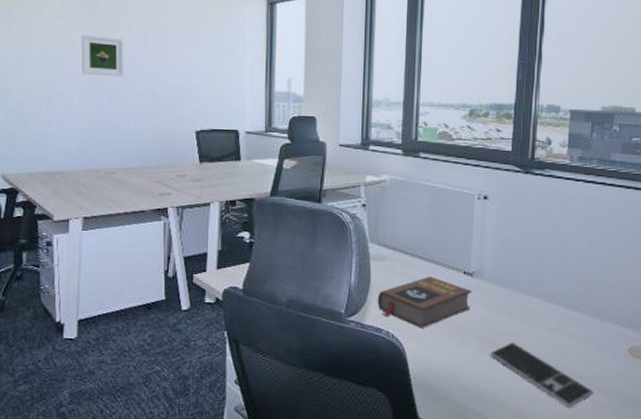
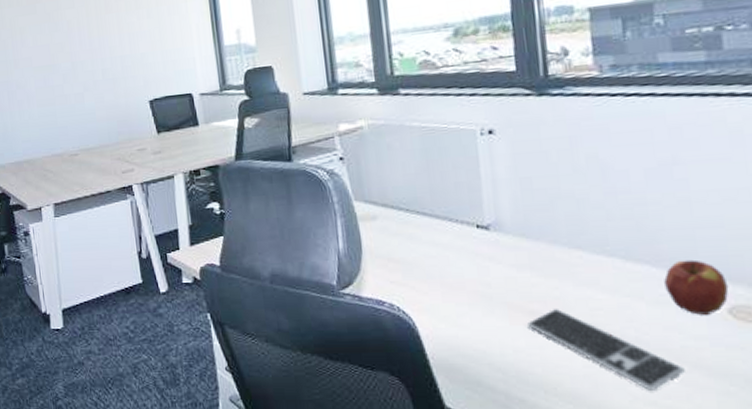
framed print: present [81,34,125,77] -> none [29,17,74,60]
book: present [377,276,472,328] -> none [373,234,493,298]
apple: none [590,310,631,352] -> present [664,259,729,315]

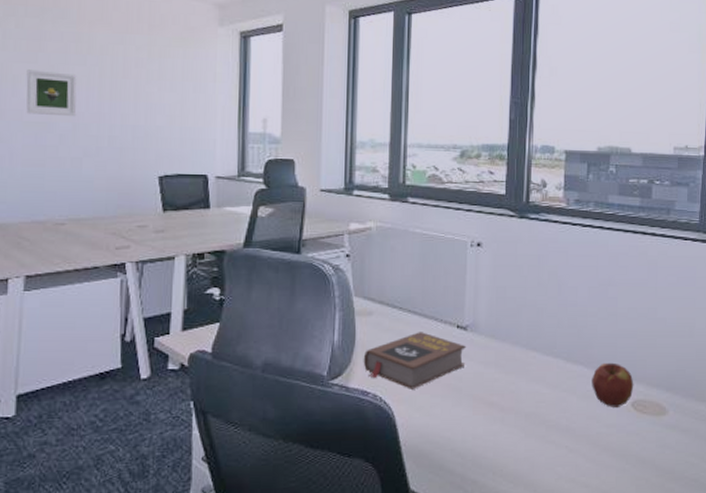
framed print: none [29,17,74,60] -> present [26,69,77,117]
book: none [373,234,493,298] -> present [363,332,466,389]
keyboard: present [527,308,685,390] -> none [487,400,597,470]

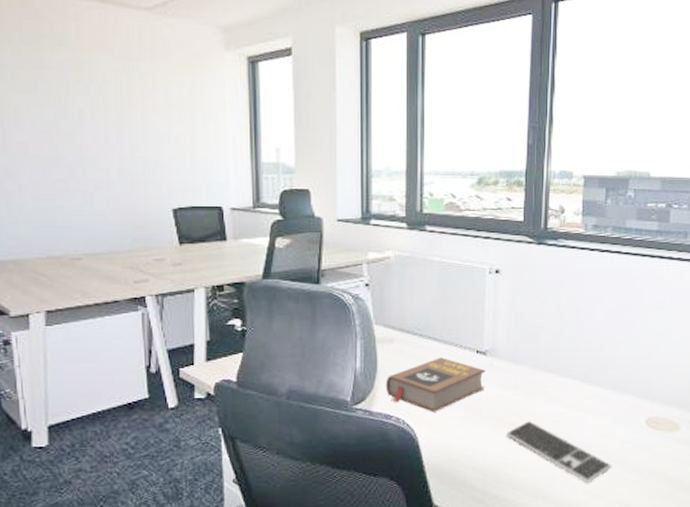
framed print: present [26,69,77,117] -> none [28,100,84,149]
keyboard: none [487,400,597,470] -> present [506,420,612,483]
apple: present [592,362,634,407] -> none [607,383,648,425]

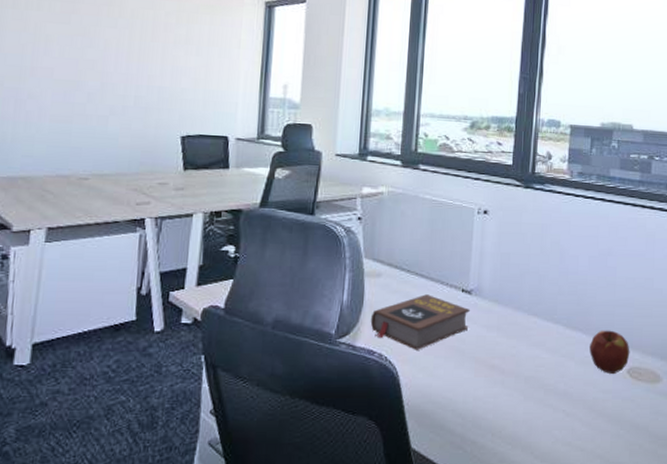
keyboard: present [506,420,612,483] -> none [488,363,593,433]
apple: none [607,383,648,425] -> present [589,330,630,374]

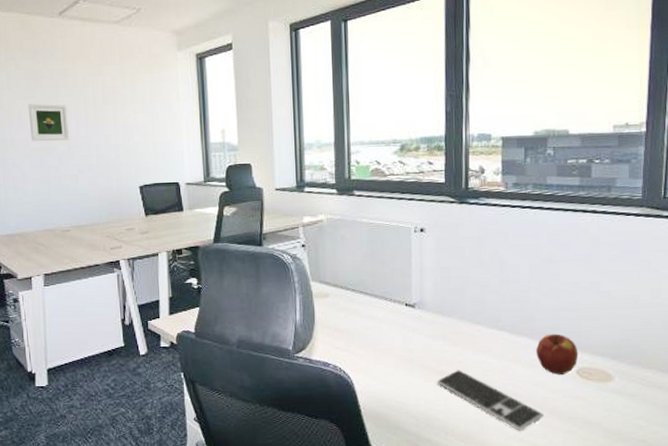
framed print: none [57,30,108,77] -> present [28,103,70,141]
book: present [370,294,470,350] -> none [322,310,415,361]
keyboard: none [488,363,593,433] -> present [437,369,544,431]

